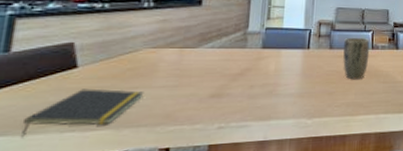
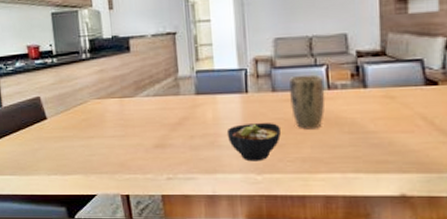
notepad: present [21,88,145,138] -> none [23,138,100,178]
bowl: none [285,74,332,108] -> present [226,123,281,162]

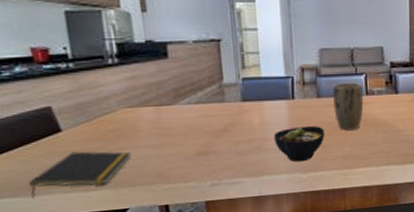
notepad: none [23,138,100,178] -> present [29,151,132,199]

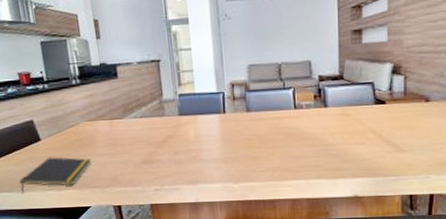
bowl: present [273,126,324,162] -> none [207,139,254,173]
plant pot: present [333,82,364,131] -> none [261,96,292,144]

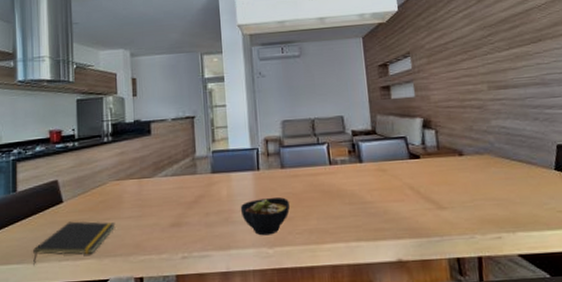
bowl: none [207,139,254,173] -> present [240,197,290,236]

